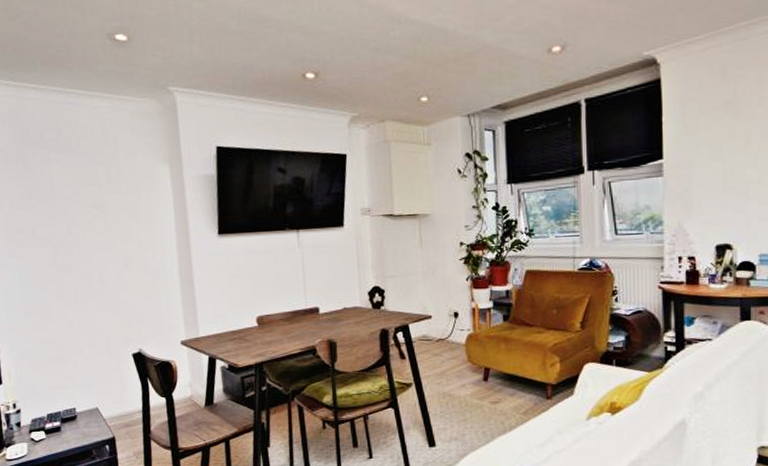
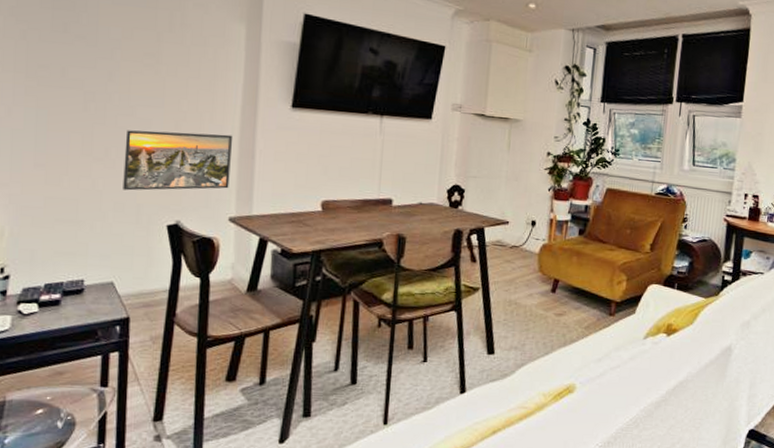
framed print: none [88,267,177,327] -> present [123,130,232,191]

